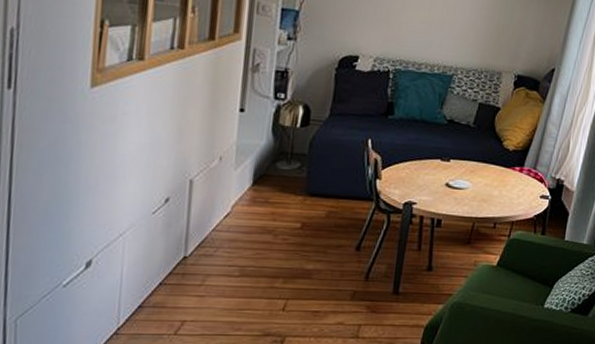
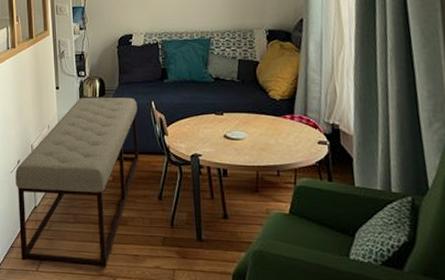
bench: none [153,125,350,327] -> present [15,97,139,268]

